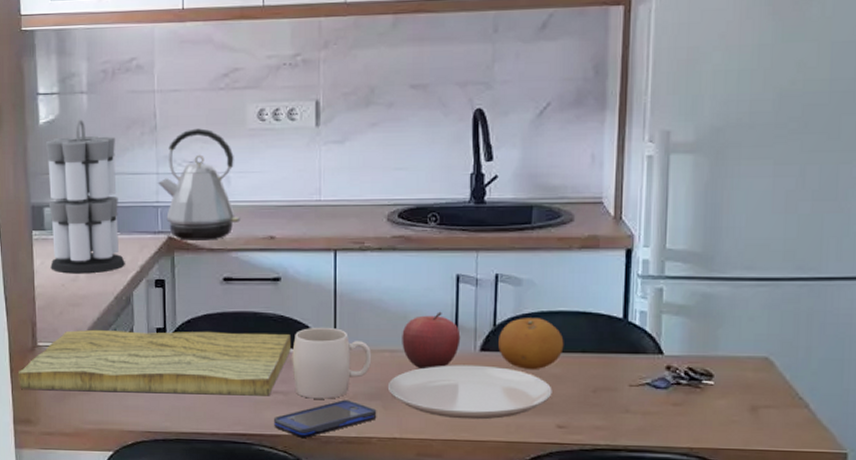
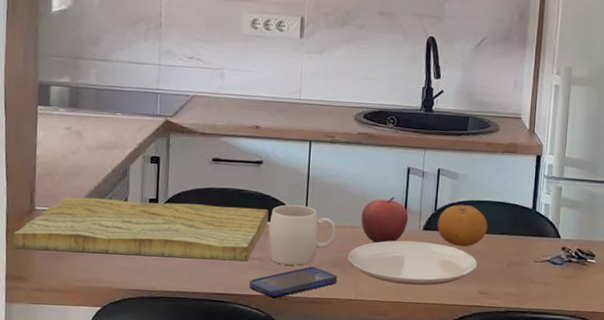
spice rack: present [45,119,125,274] -> none [53,11,124,147]
kettle: present [157,128,241,240] -> none [158,29,231,126]

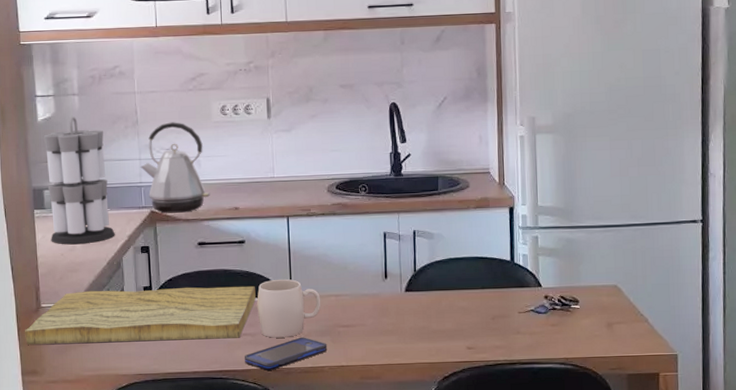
spice rack: none [53,11,124,147] -> present [43,116,115,245]
kettle: none [158,29,231,126] -> present [140,122,210,213]
plate: present [347,240,478,286] -> none [334,303,462,347]
fruit: present [361,196,409,243] -> none [344,262,390,309]
fruit: present [437,205,488,247] -> none [419,263,468,305]

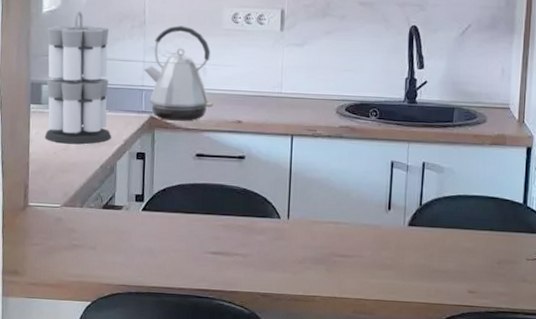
cutting board: present [24,286,256,345] -> none [9,193,251,258]
mobile phone: present [245,337,328,371] -> none [233,263,321,295]
mug: present [257,278,321,338] -> none [251,199,319,262]

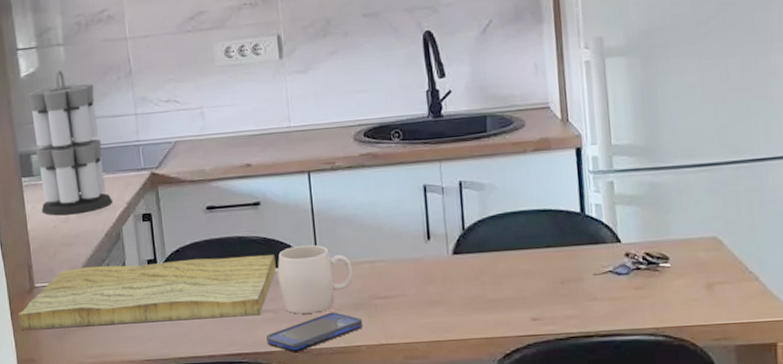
cutting board: none [9,193,251,258] -> present [17,255,276,330]
kettle: present [143,25,214,121] -> none [136,69,218,175]
mobile phone: none [233,263,321,295] -> present [266,312,363,352]
mug: none [251,199,319,262] -> present [277,244,353,314]

